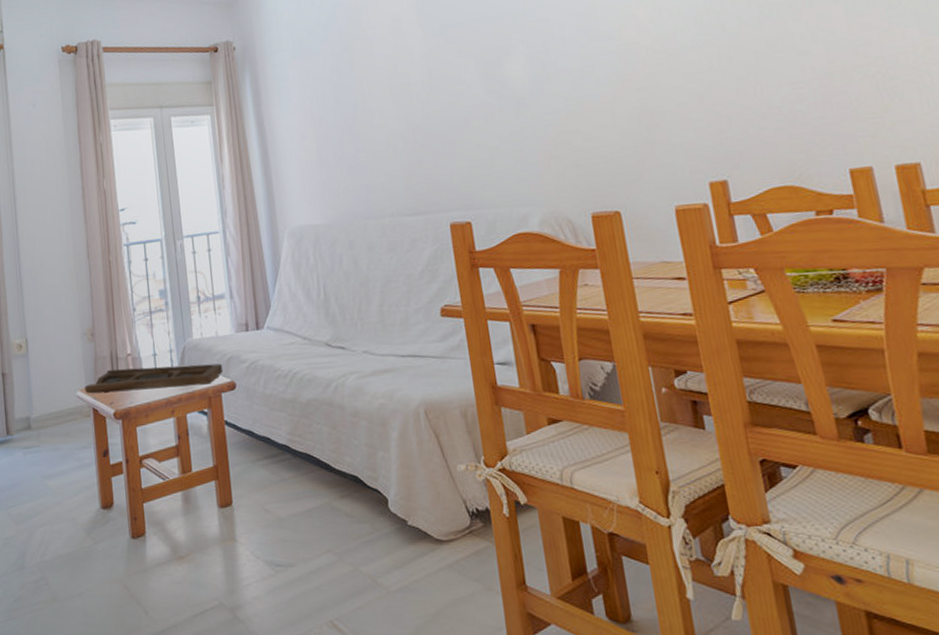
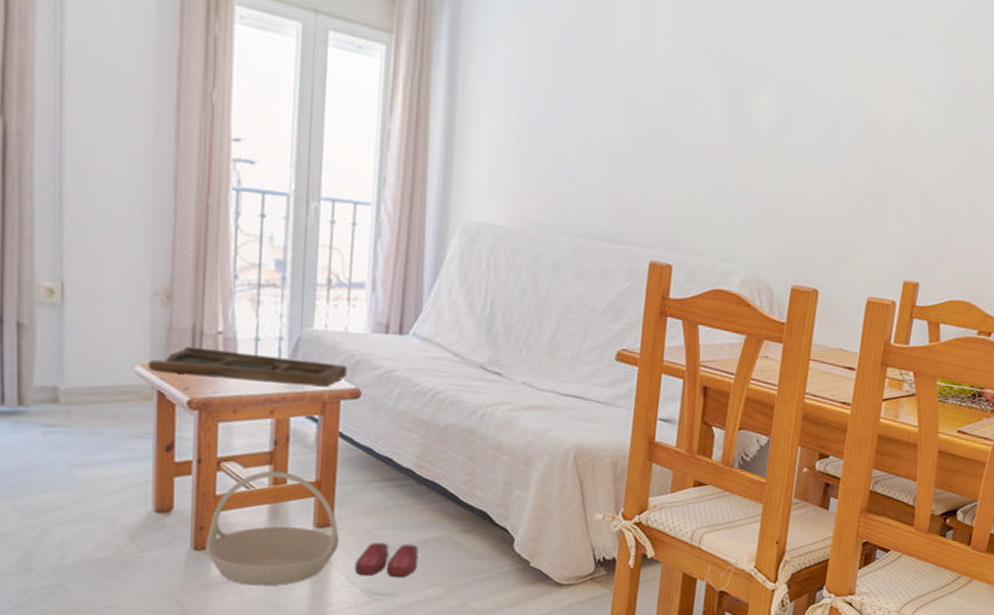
basket: none [139,461,240,567] -> present [205,471,339,587]
slippers: none [256,515,308,548] -> present [355,542,419,577]

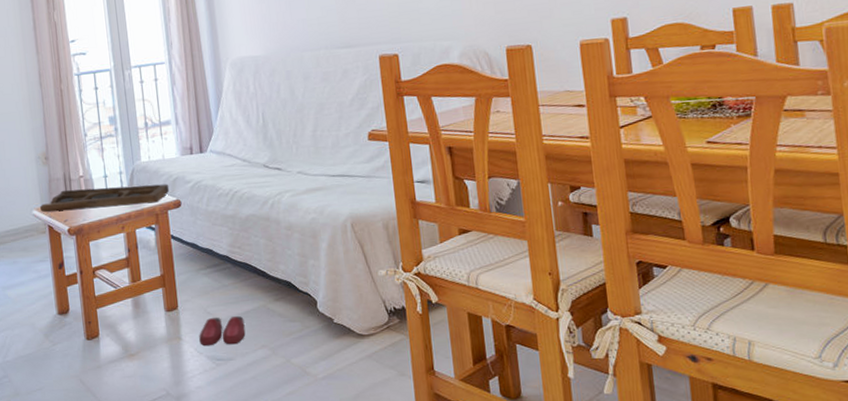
basket: present [205,471,339,587] -> none [93,271,185,363]

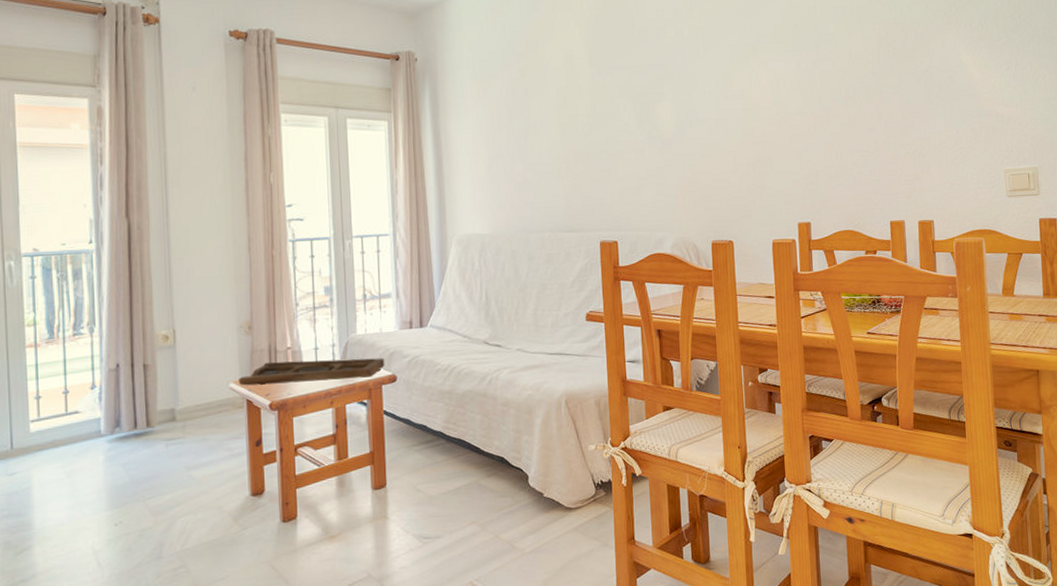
slippers: present [199,316,246,345] -> none [407,493,455,524]

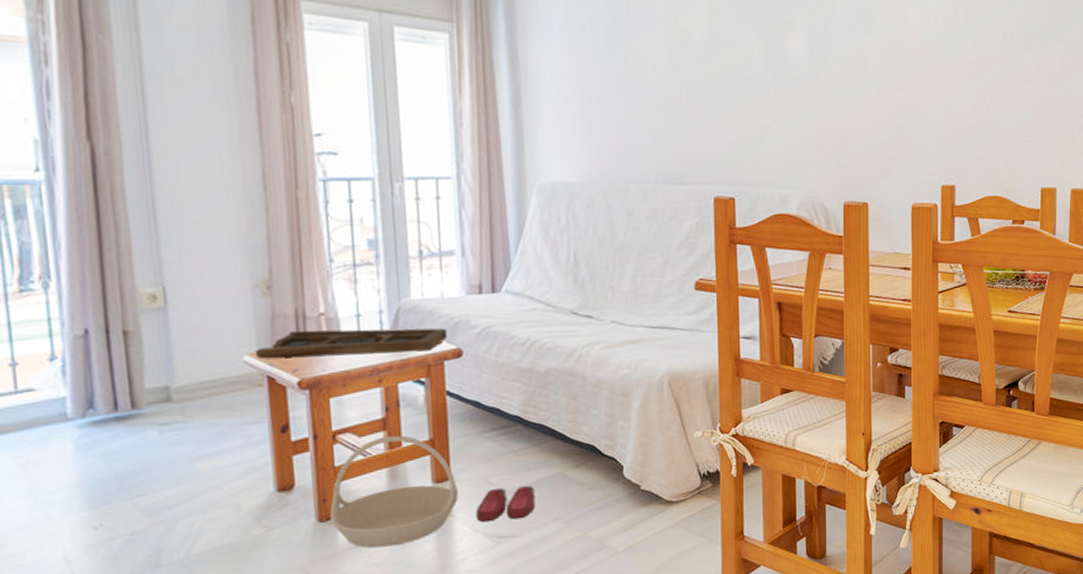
basket: none [291,448,392,546] -> present [330,435,458,548]
slippers: none [407,493,455,524] -> present [476,486,536,522]

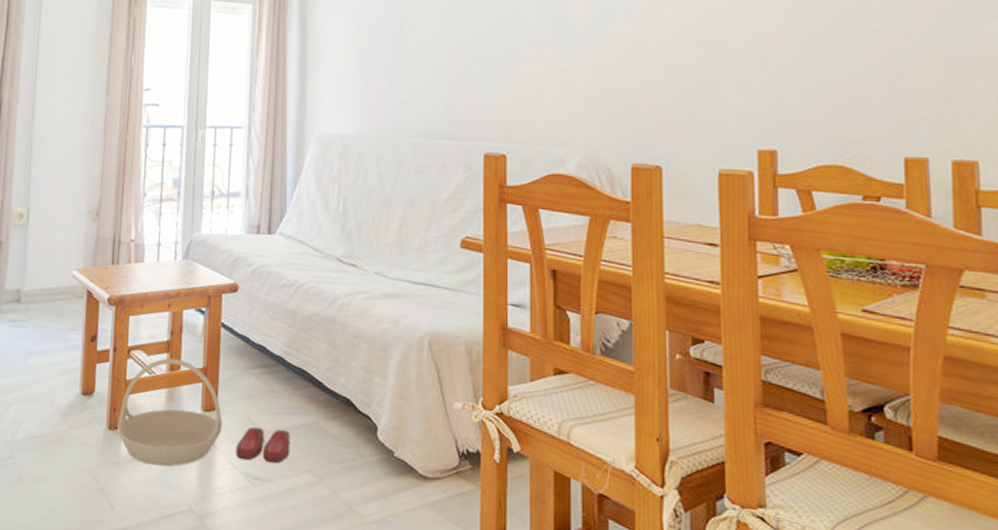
decorative tray: present [254,328,448,360] -> none [81,252,228,283]

